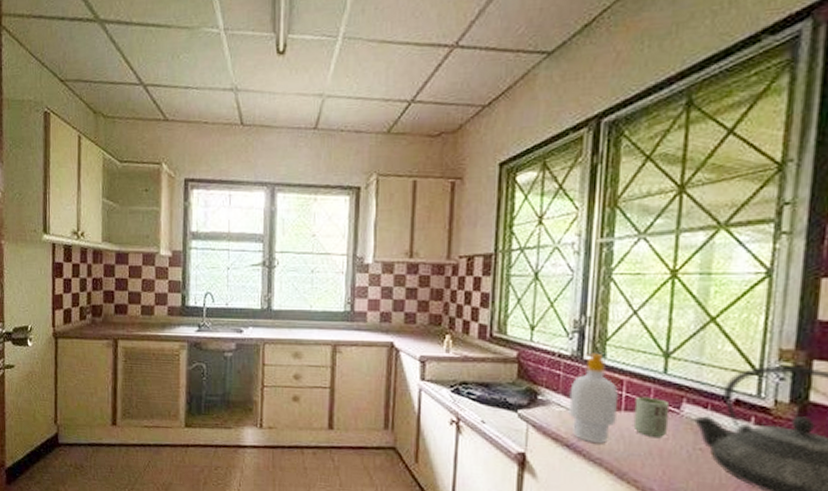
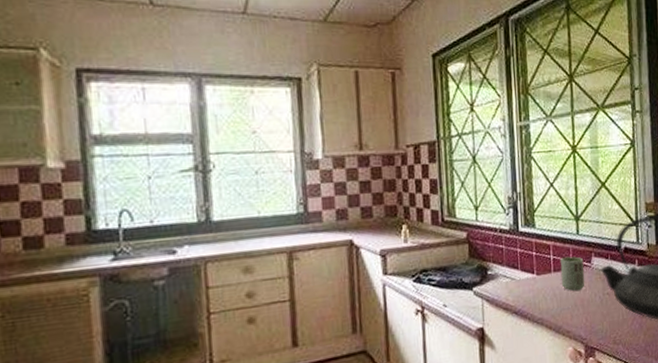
soap bottle: present [568,352,618,444] -> none [512,223,550,306]

